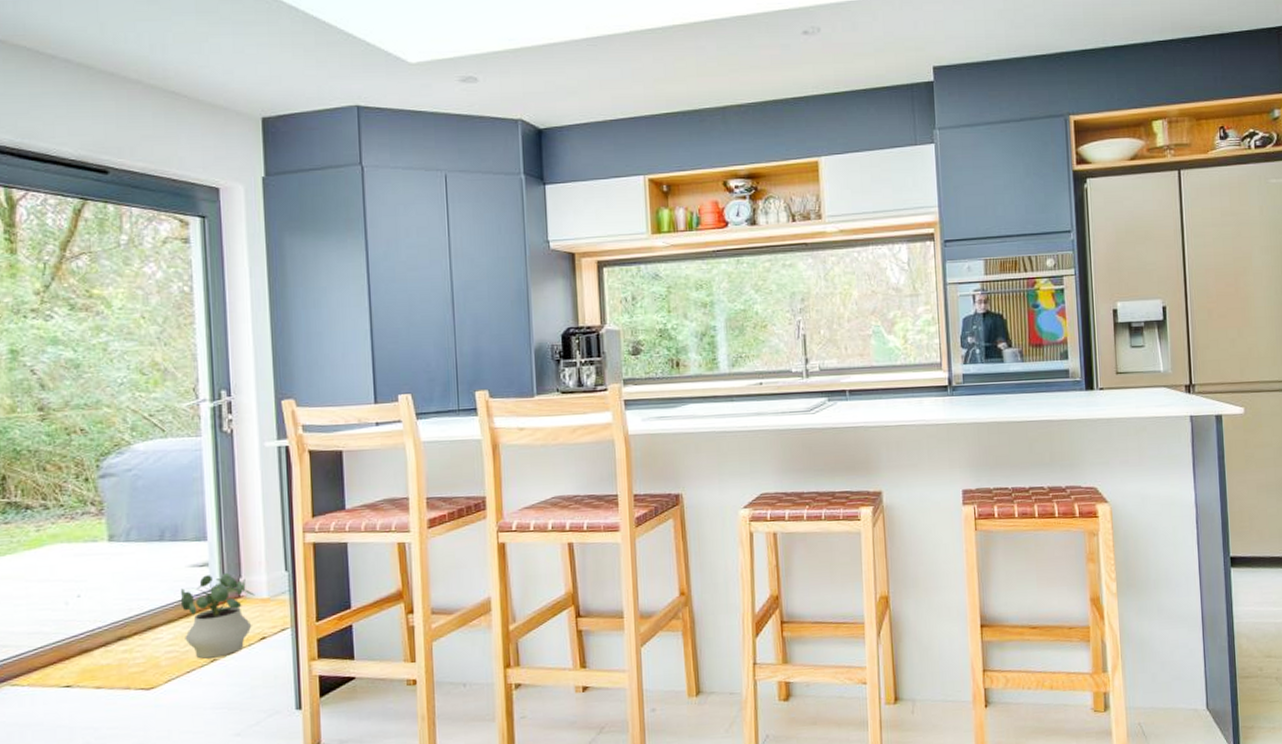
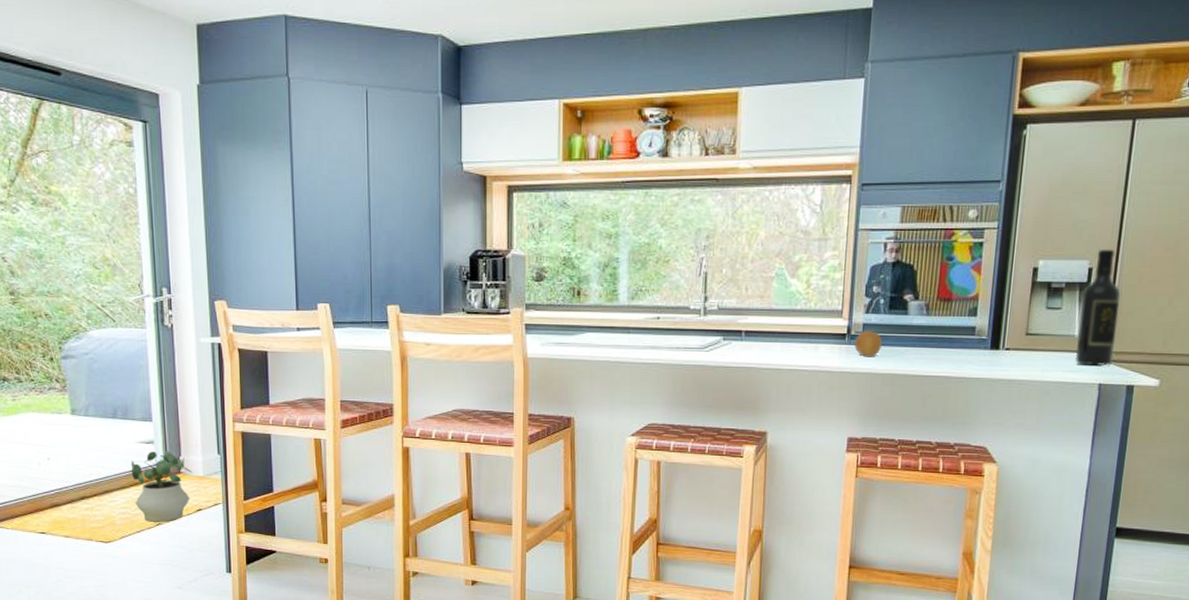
fruit: none [957,380,984,407] -> present [855,330,883,357]
wine bottle: none [1161,287,1199,399] -> present [1075,249,1121,366]

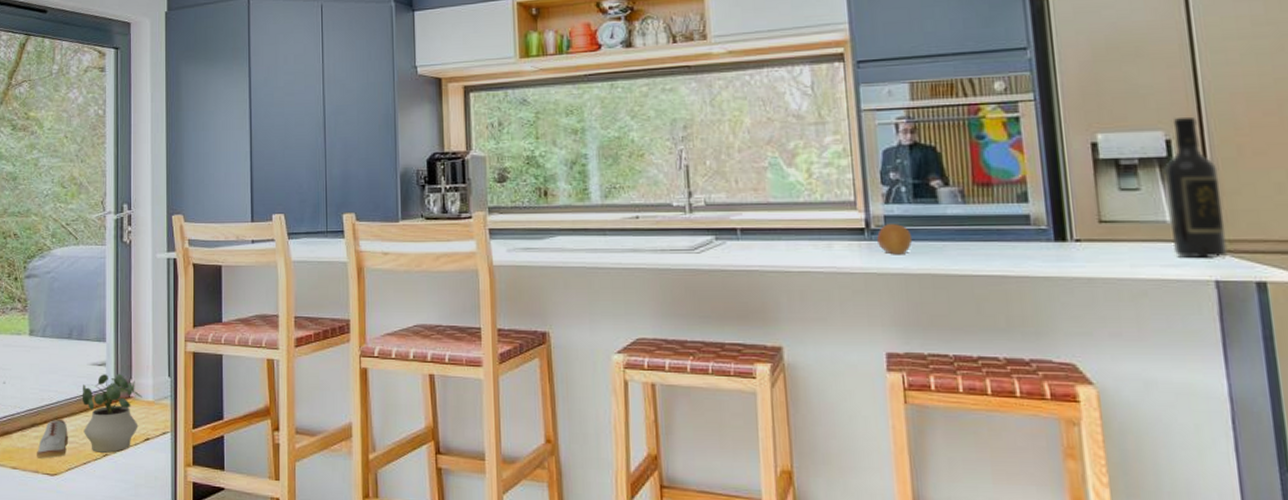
shoe: none [89,492,121,528] -> present [37,419,69,459]

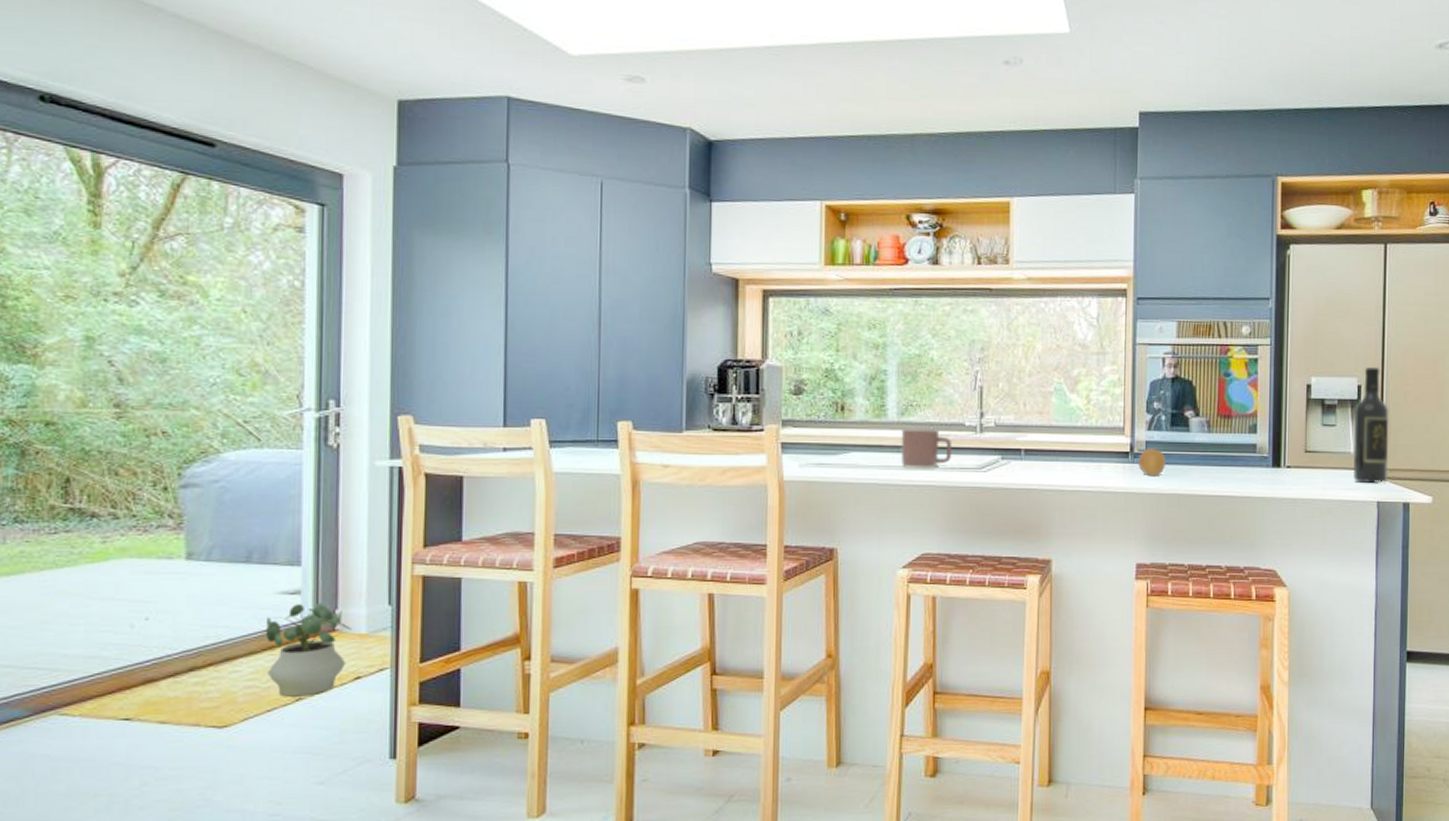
shoe: present [37,419,69,459] -> none [197,659,246,709]
mug: none [606,210,661,253] -> present [900,428,953,470]

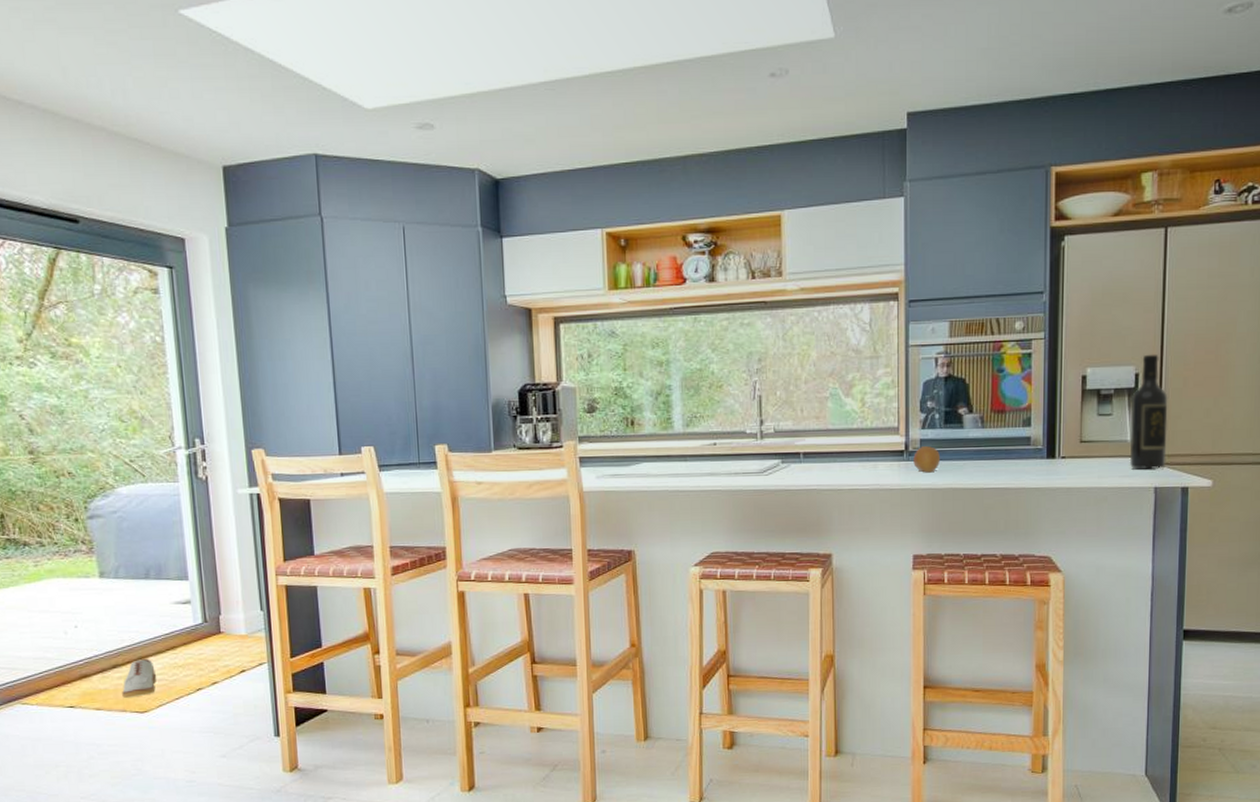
shoe: none [197,659,246,709] -> present [122,658,157,698]
potted plant: present [265,602,352,697] -> none [167,610,234,687]
mug: present [900,428,953,470] -> none [687,438,735,477]

